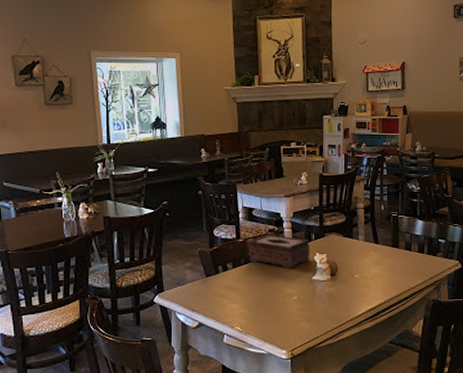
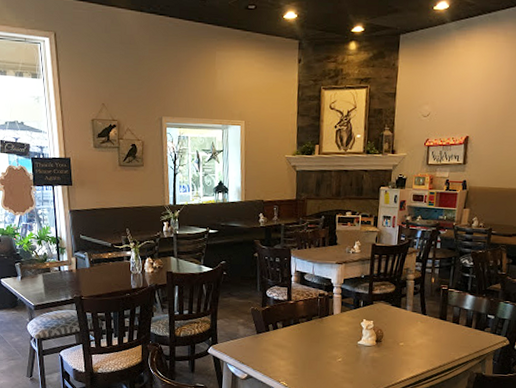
tissue box: present [249,234,310,269] -> none [298,298,358,332]

